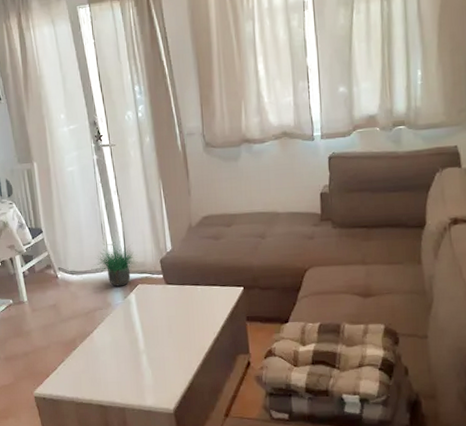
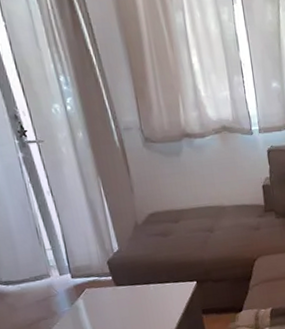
potted plant: present [96,243,138,287] -> none [35,248,83,294]

